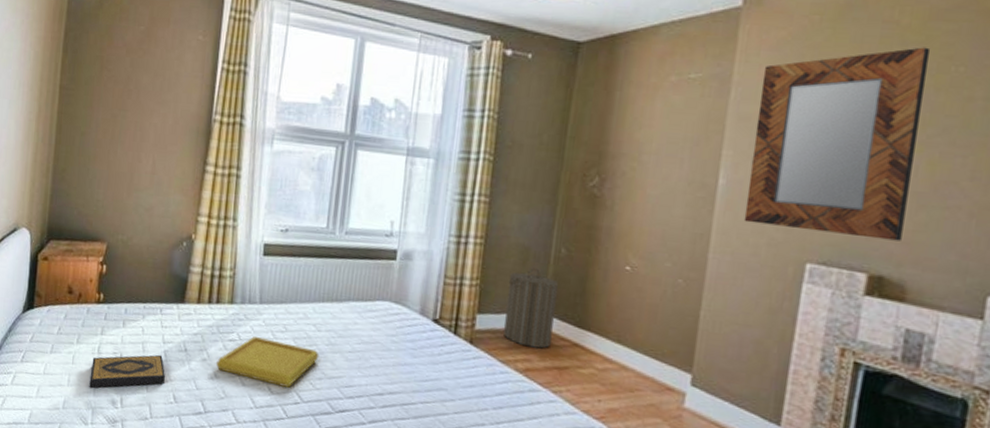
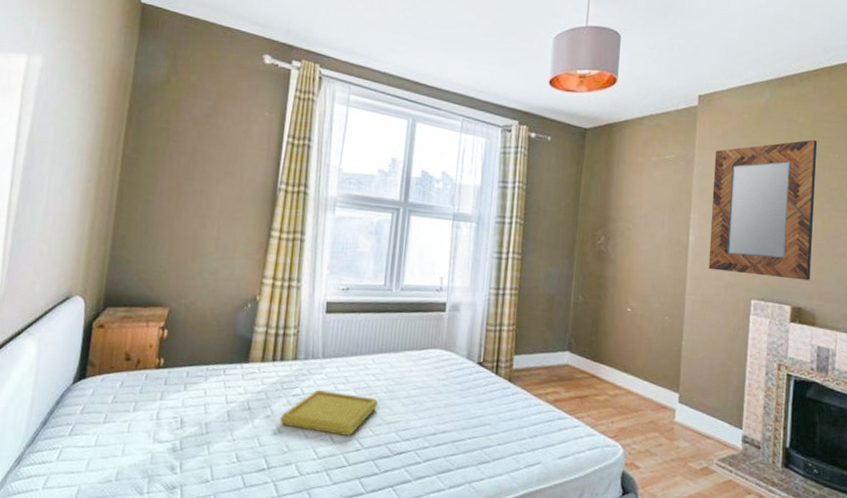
hardback book: present [89,355,165,389] -> none [146,415,228,456]
laundry hamper: present [504,268,559,349] -> none [536,313,578,382]

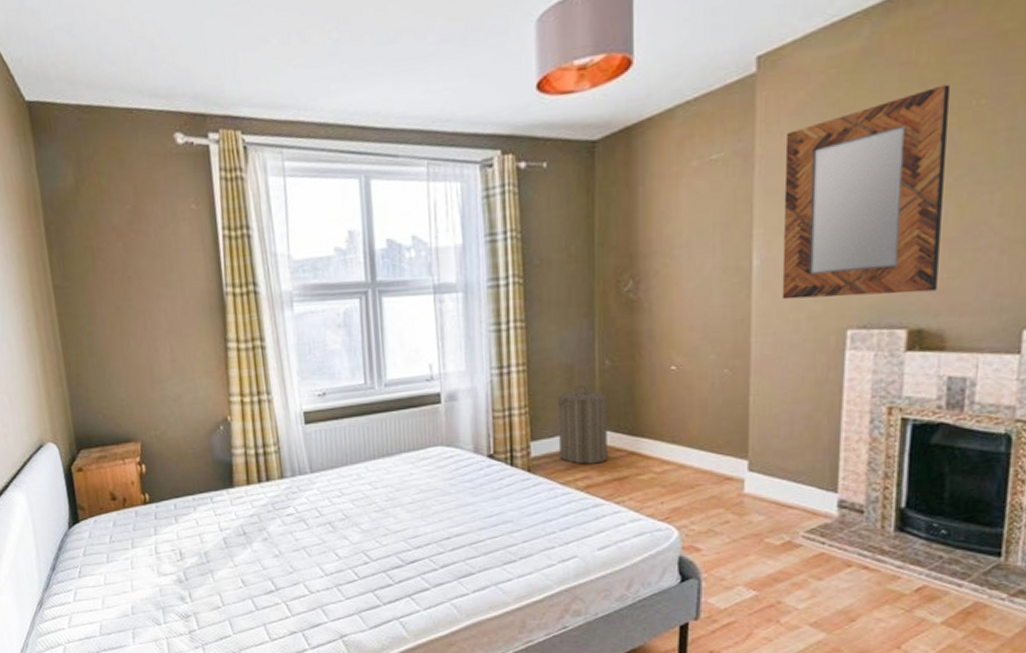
serving tray: present [280,390,378,436] -> none [278,506,381,550]
laundry hamper: none [536,313,578,382] -> present [557,385,608,464]

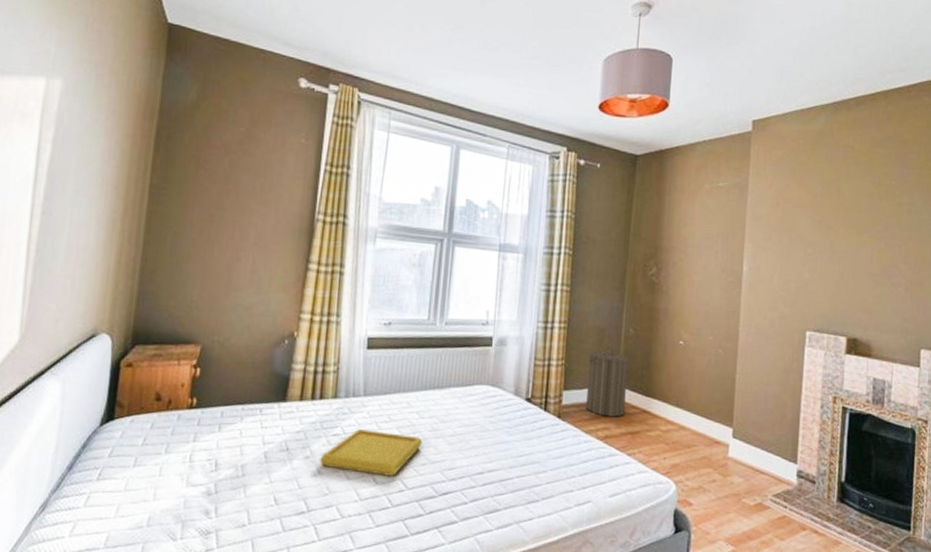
serving tray: none [278,506,381,550] -> present [320,429,423,476]
home mirror: present [782,84,951,300] -> none [762,166,874,311]

